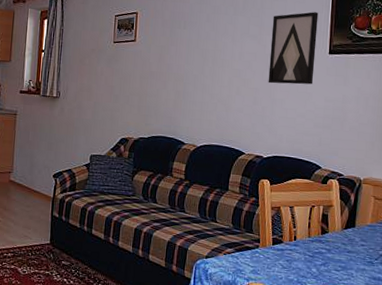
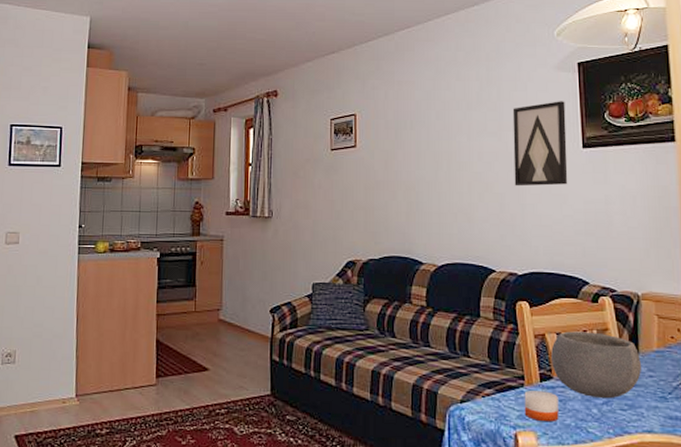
candle: none [257,250,286,277] -> present [524,388,559,422]
bowl: none [283,205,357,261] -> present [551,331,642,399]

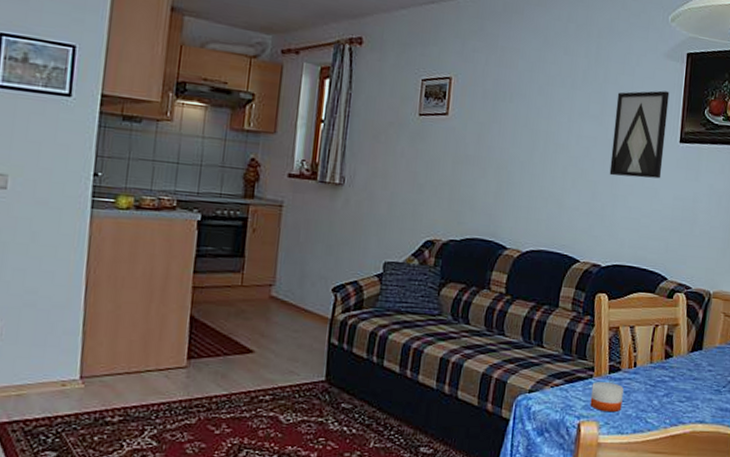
bowl: present [551,331,642,399] -> none [622,325,704,391]

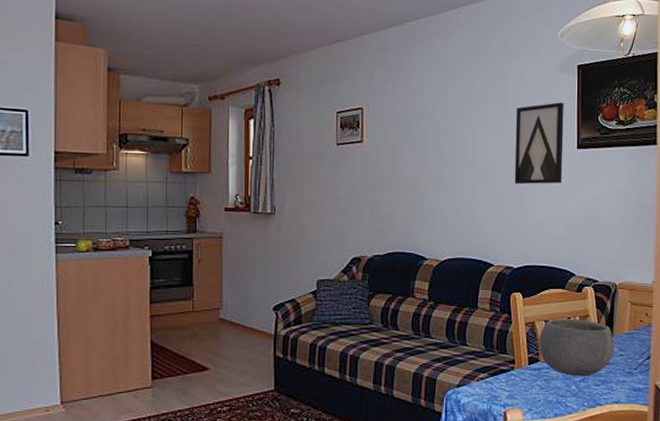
candle: present [590,380,624,413] -> none [513,370,543,400]
bowl: none [622,325,704,391] -> present [539,318,615,377]

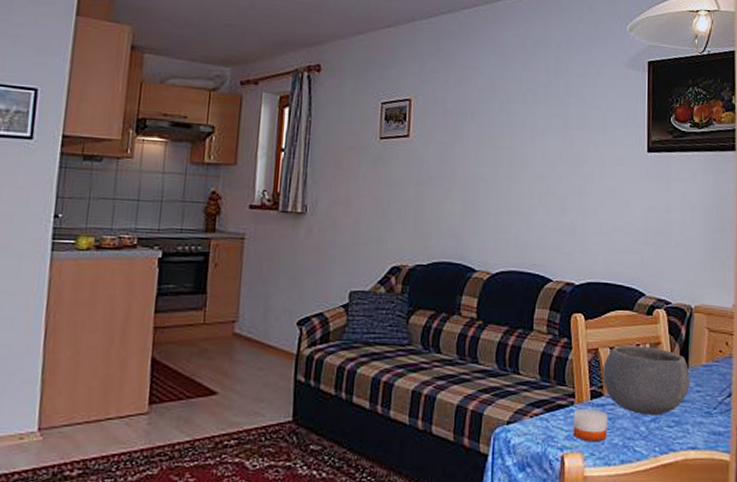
candle: none [513,370,543,400] -> present [573,406,608,442]
wall art: present [514,102,564,185] -> none [577,100,633,191]

